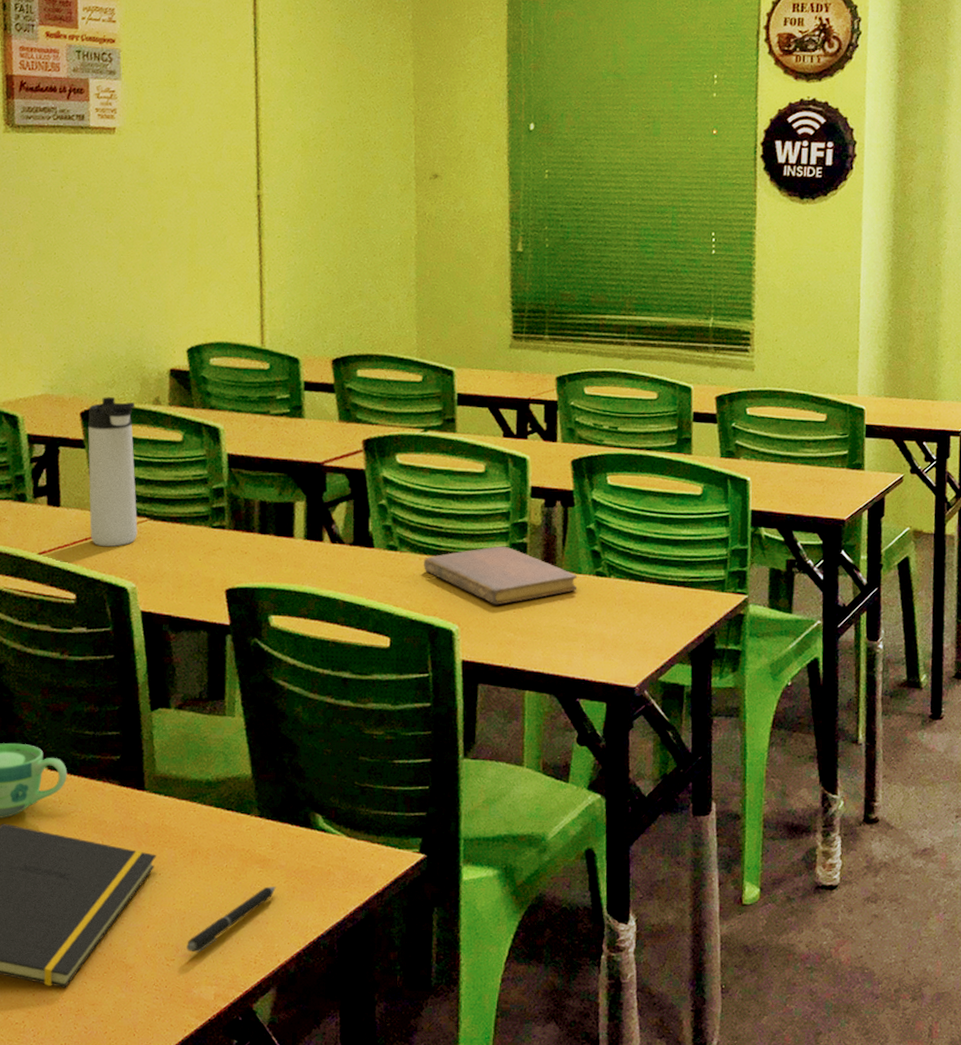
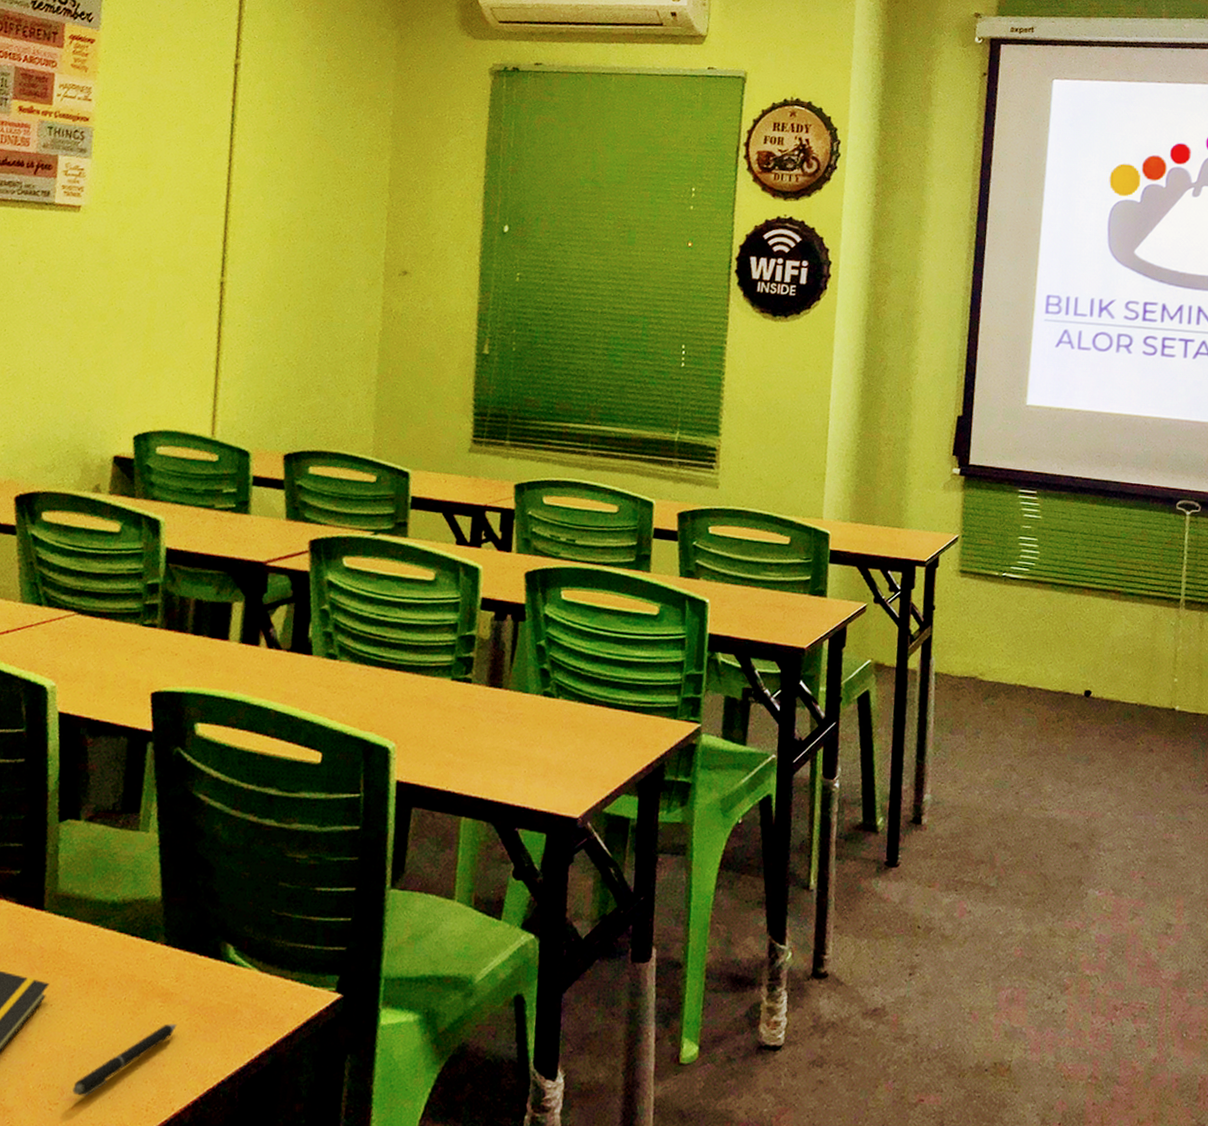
thermos bottle: present [88,397,138,547] -> none [12,481,74,641]
notebook: present [423,546,577,605] -> none [363,659,524,723]

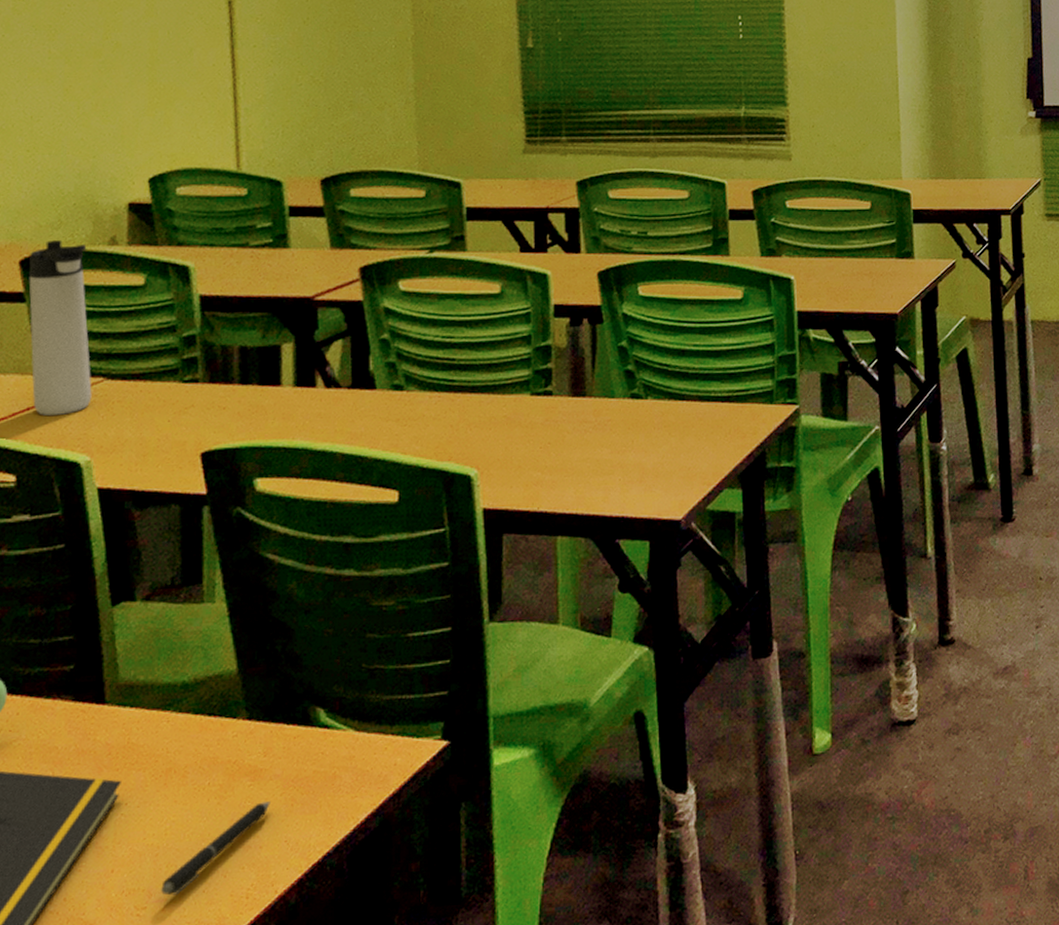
thermos bottle: none [12,481,74,641] -> present [29,240,92,417]

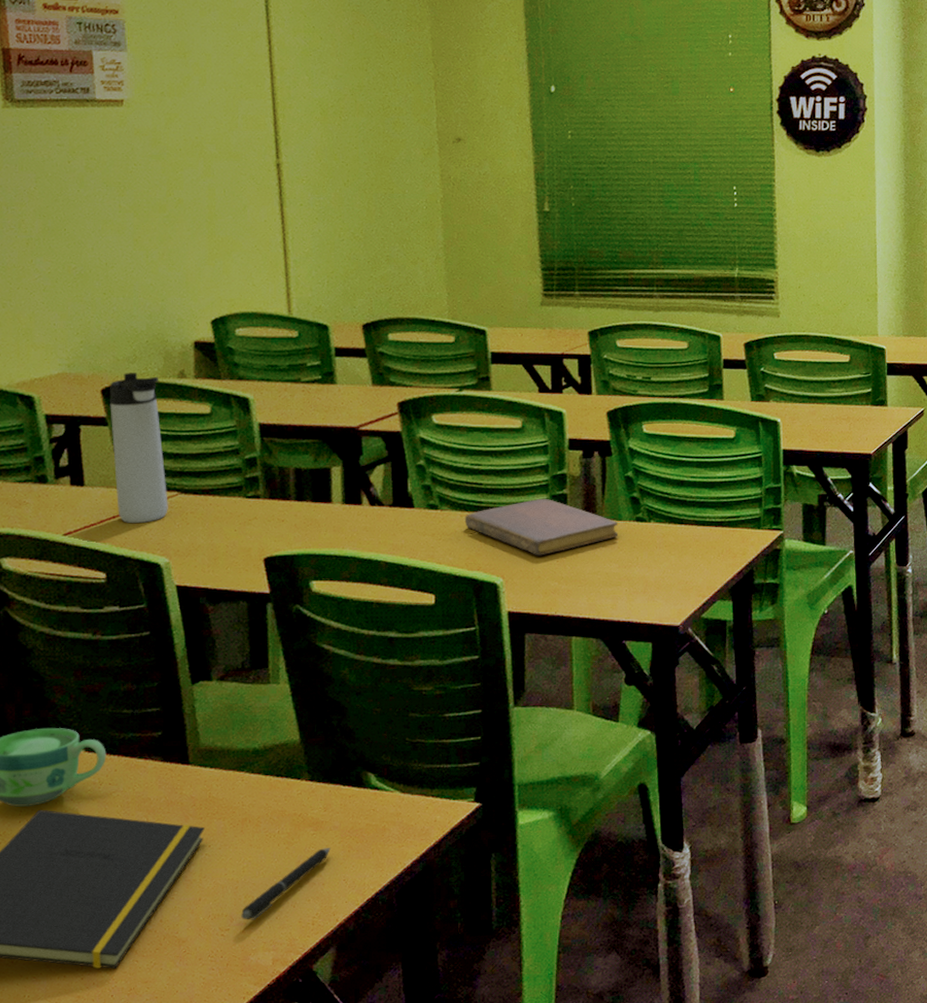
notebook: none [434,374,610,442] -> present [464,498,617,556]

